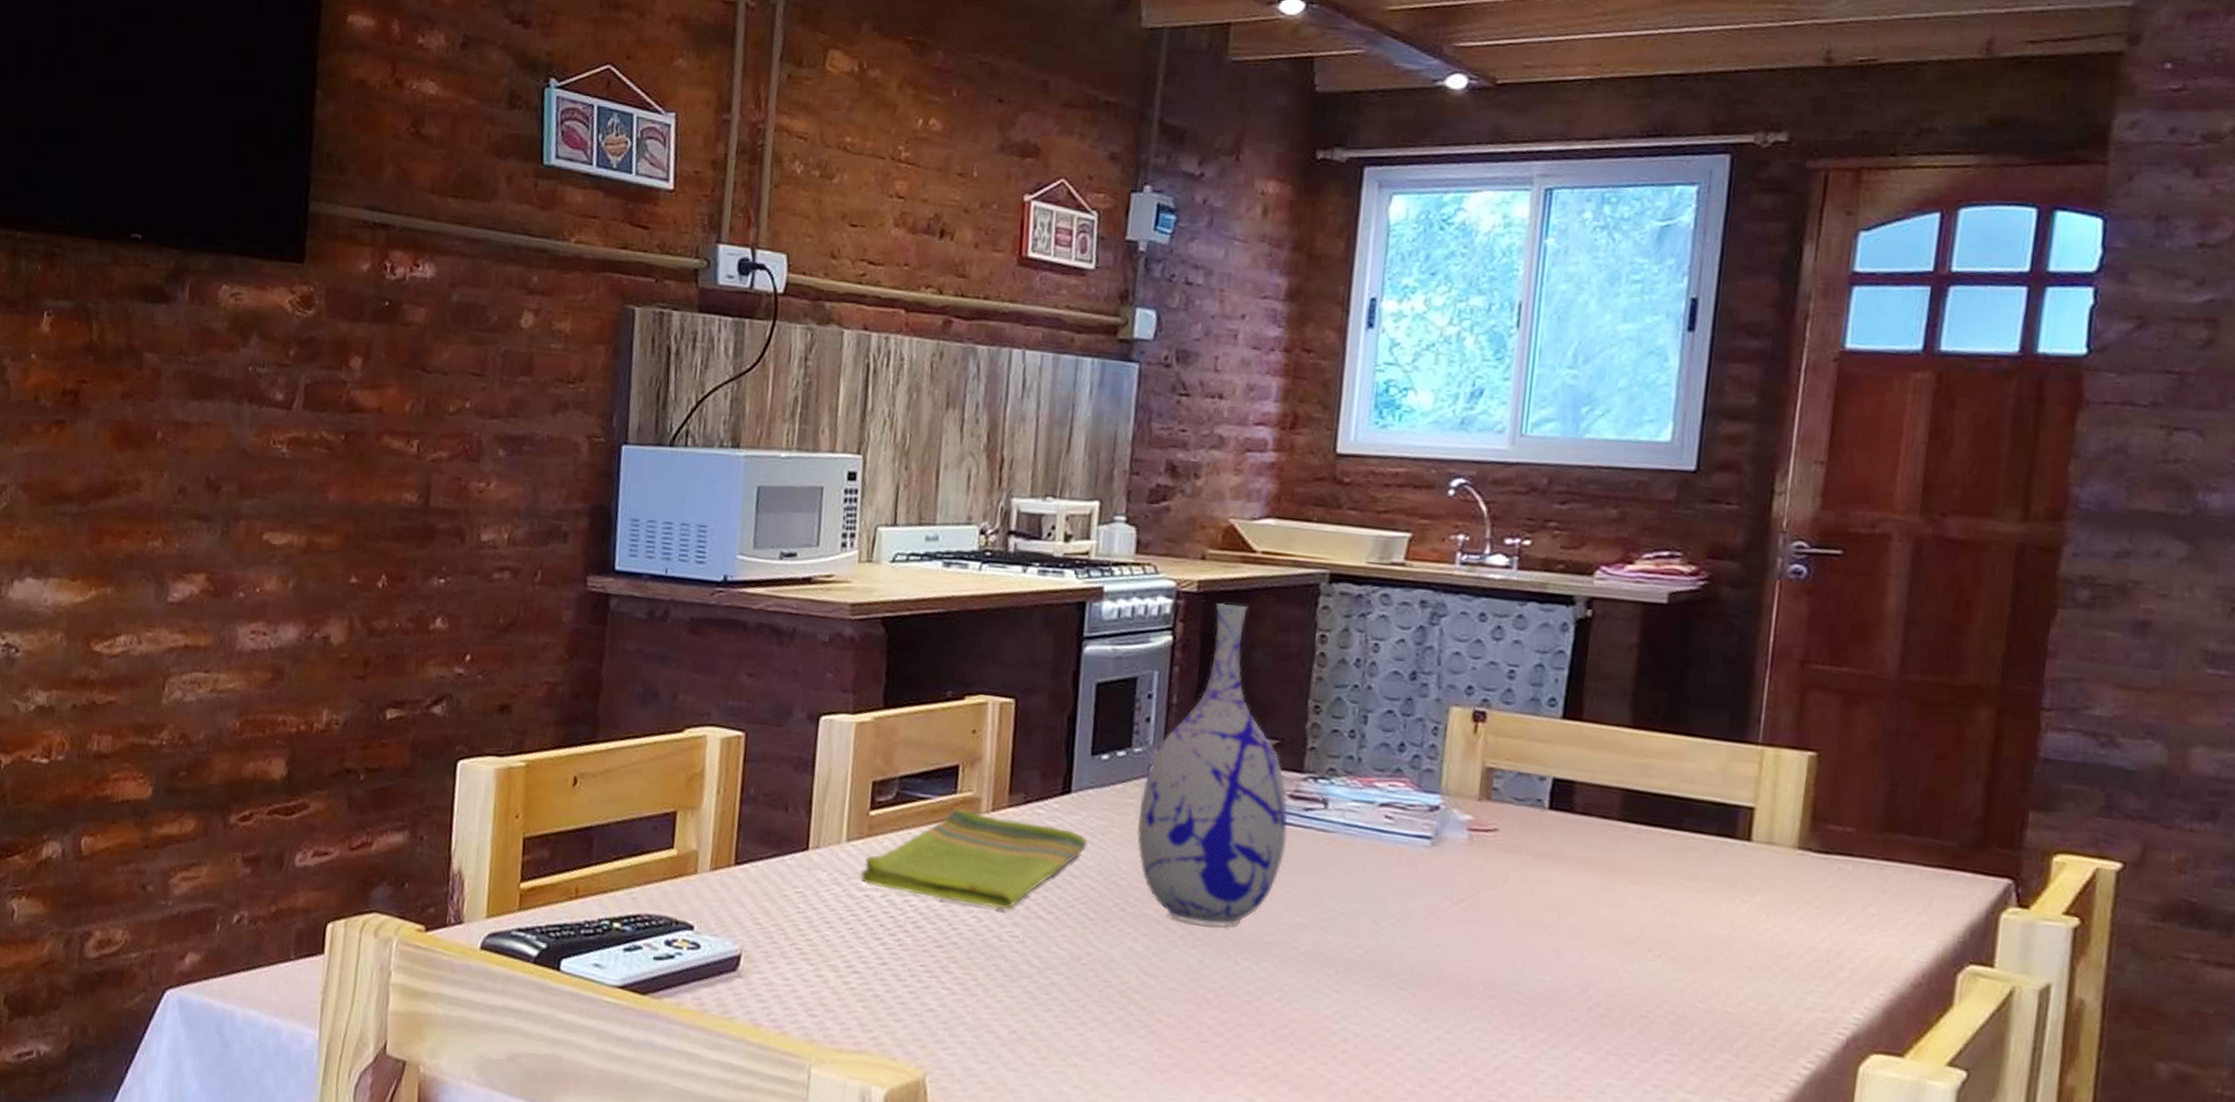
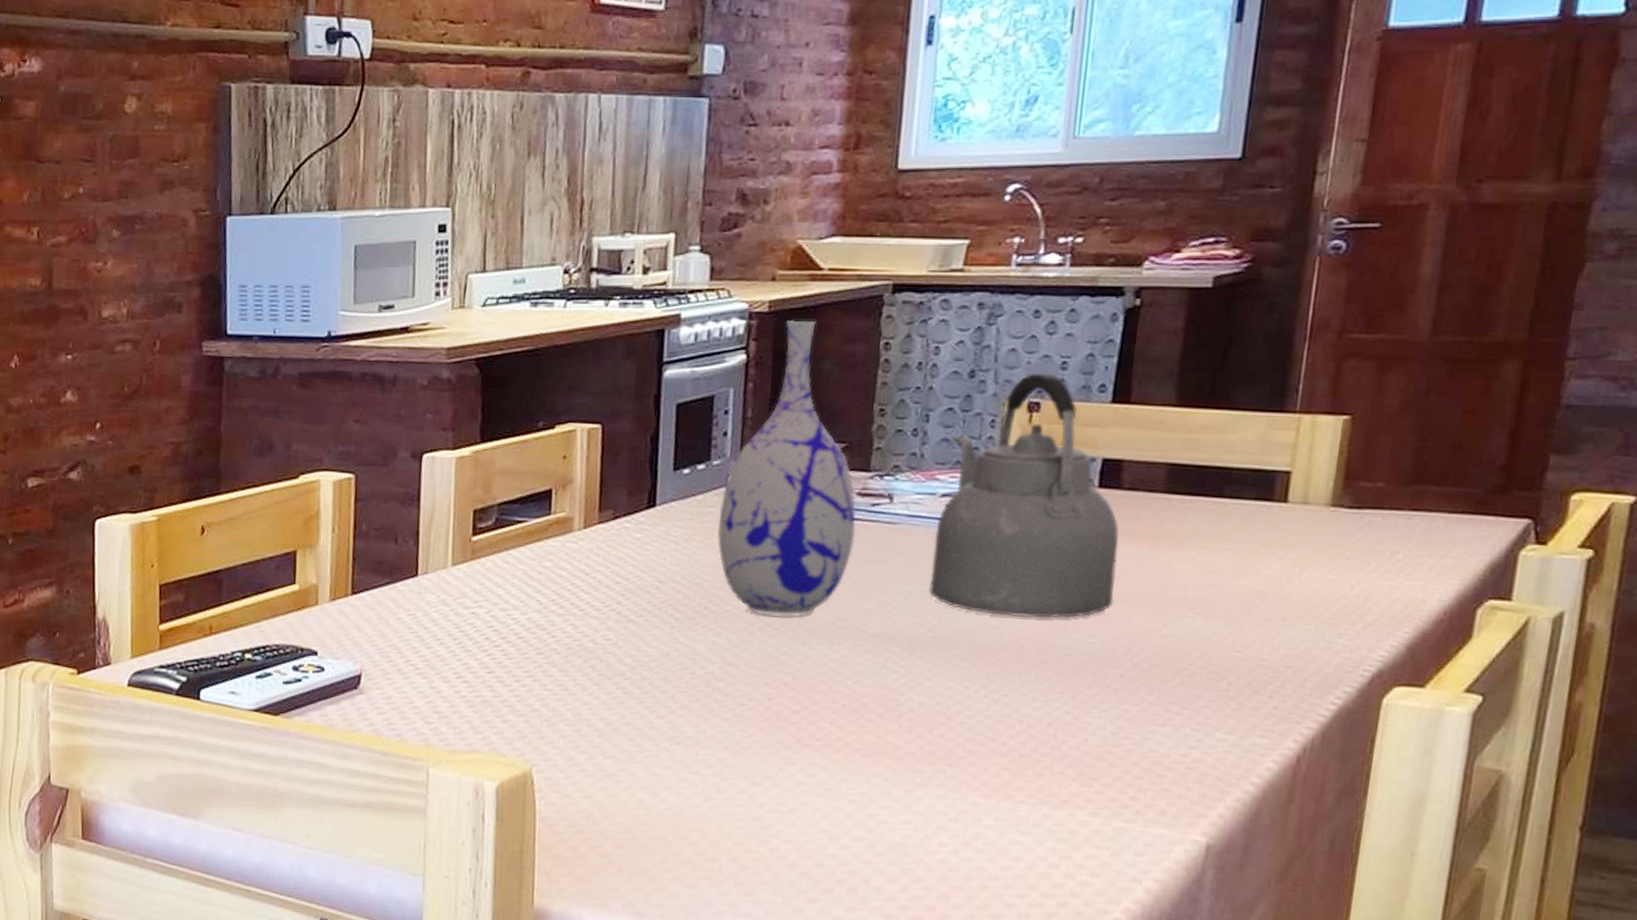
dish towel: present [860,807,1089,909] -> none [466,527,673,616]
kettle: none [1366,679,1571,951] -> present [929,372,1119,618]

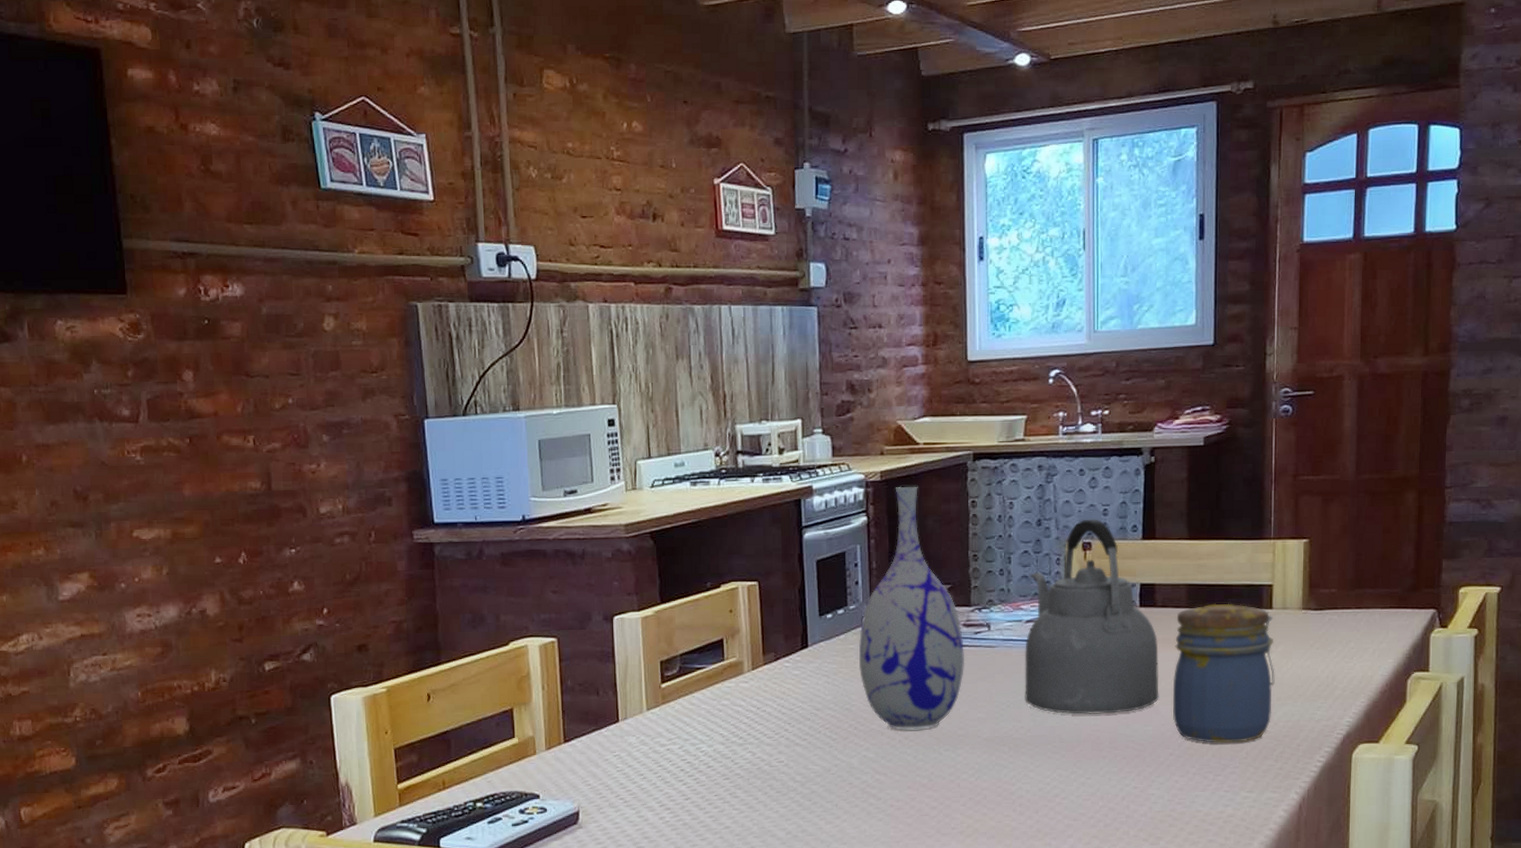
jar: none [1129,490,1288,669] -> present [1172,603,1275,743]

